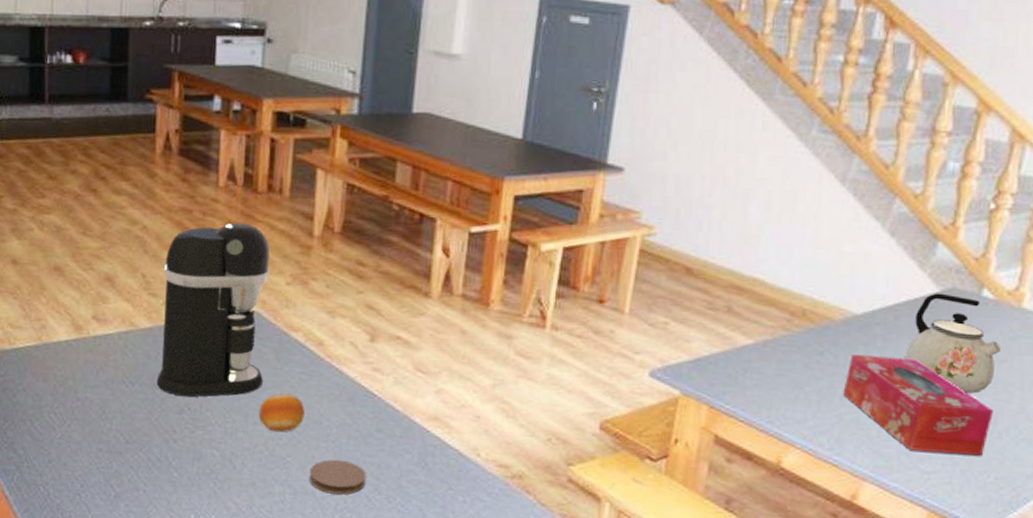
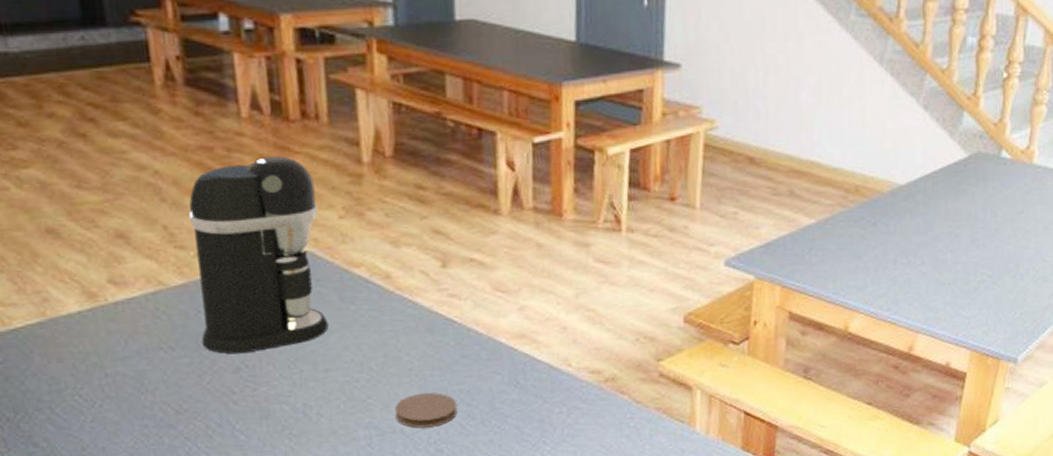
fruit: present [258,393,305,433] -> none [328,333,381,376]
tissue box: present [843,354,993,456] -> none [895,219,1016,300]
kettle: present [905,293,1002,394] -> none [944,158,1019,244]

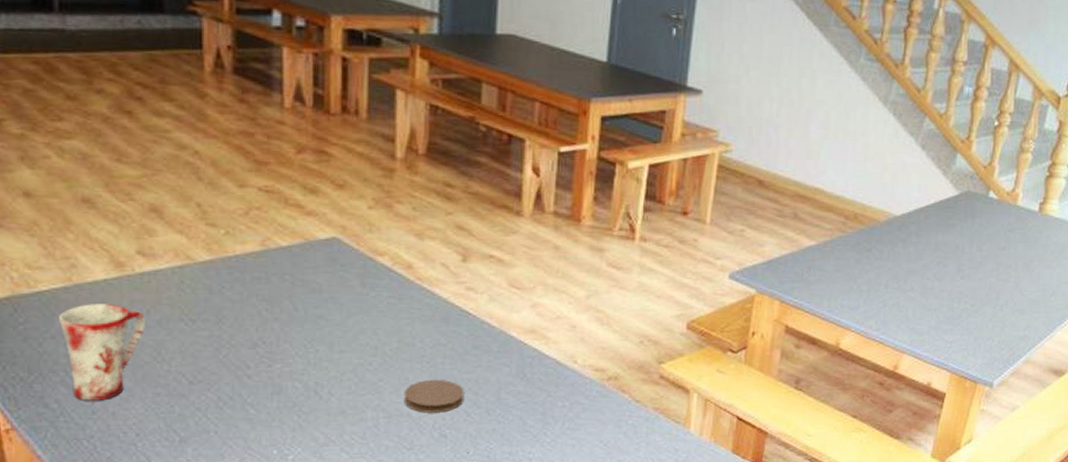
mug: none [37,336,127,438] -> present [59,304,147,401]
coffee maker: present [189,156,329,354] -> none [222,146,349,331]

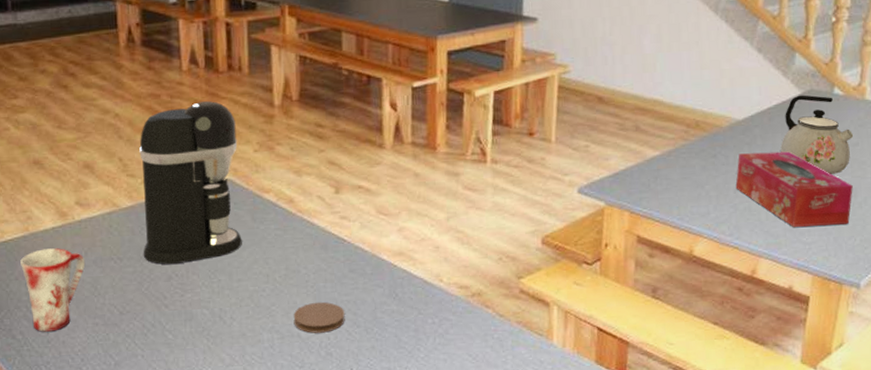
coffee maker: none [222,146,349,331] -> present [139,101,242,265]
tissue box: none [887,249,997,325] -> present [735,151,853,227]
kettle: none [933,195,1003,276] -> present [780,95,854,174]

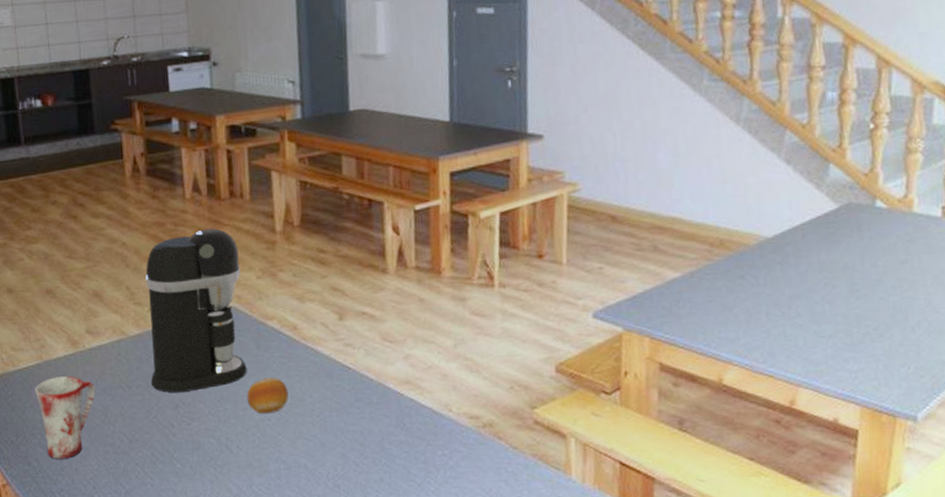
fruit: none [241,249,283,286] -> present [246,377,289,414]
coaster: present [293,302,345,333] -> none [299,431,352,464]
tissue box: present [735,151,853,227] -> none [767,270,904,353]
kettle: present [780,95,854,174] -> none [817,208,902,295]

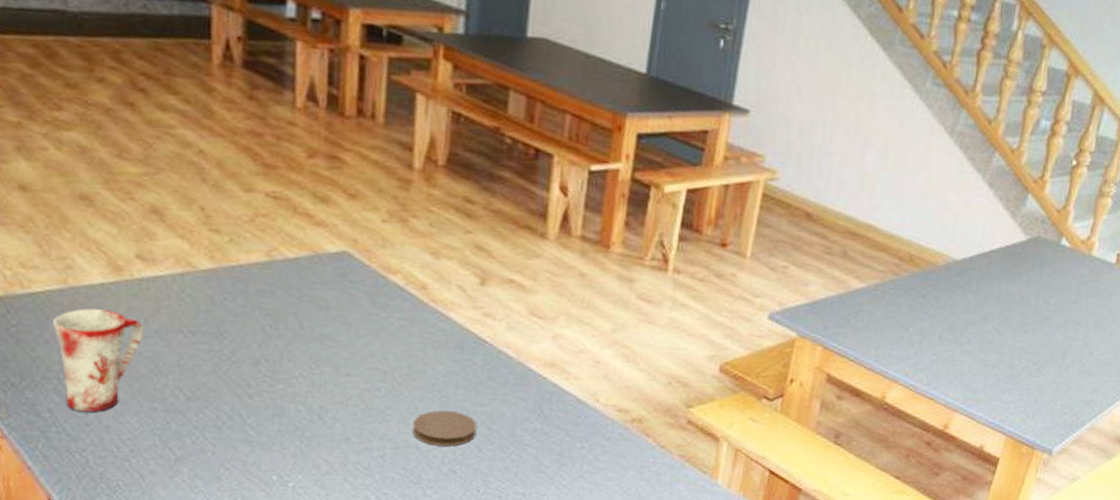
coffee maker: present [145,228,247,393] -> none [223,150,362,347]
fruit: present [246,377,289,414] -> none [352,341,406,384]
coaster: none [299,431,352,464] -> present [412,410,477,447]

